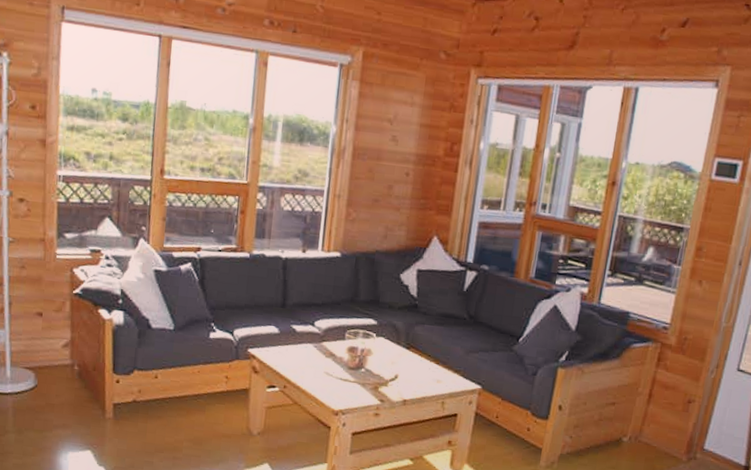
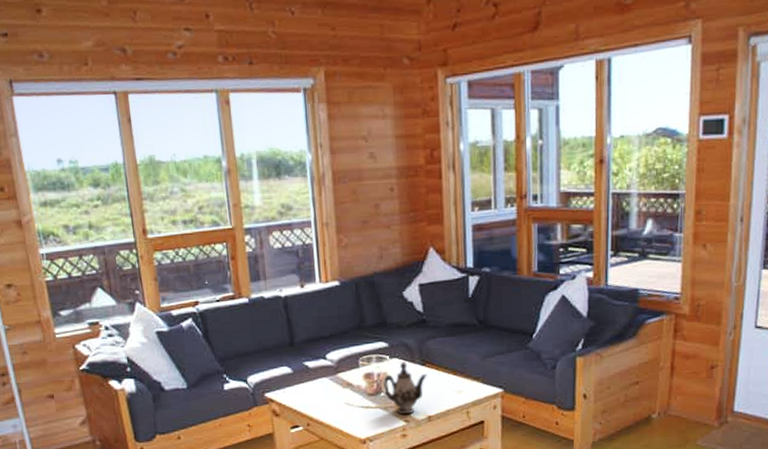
teapot: none [365,342,410,395] -> present [383,362,427,415]

